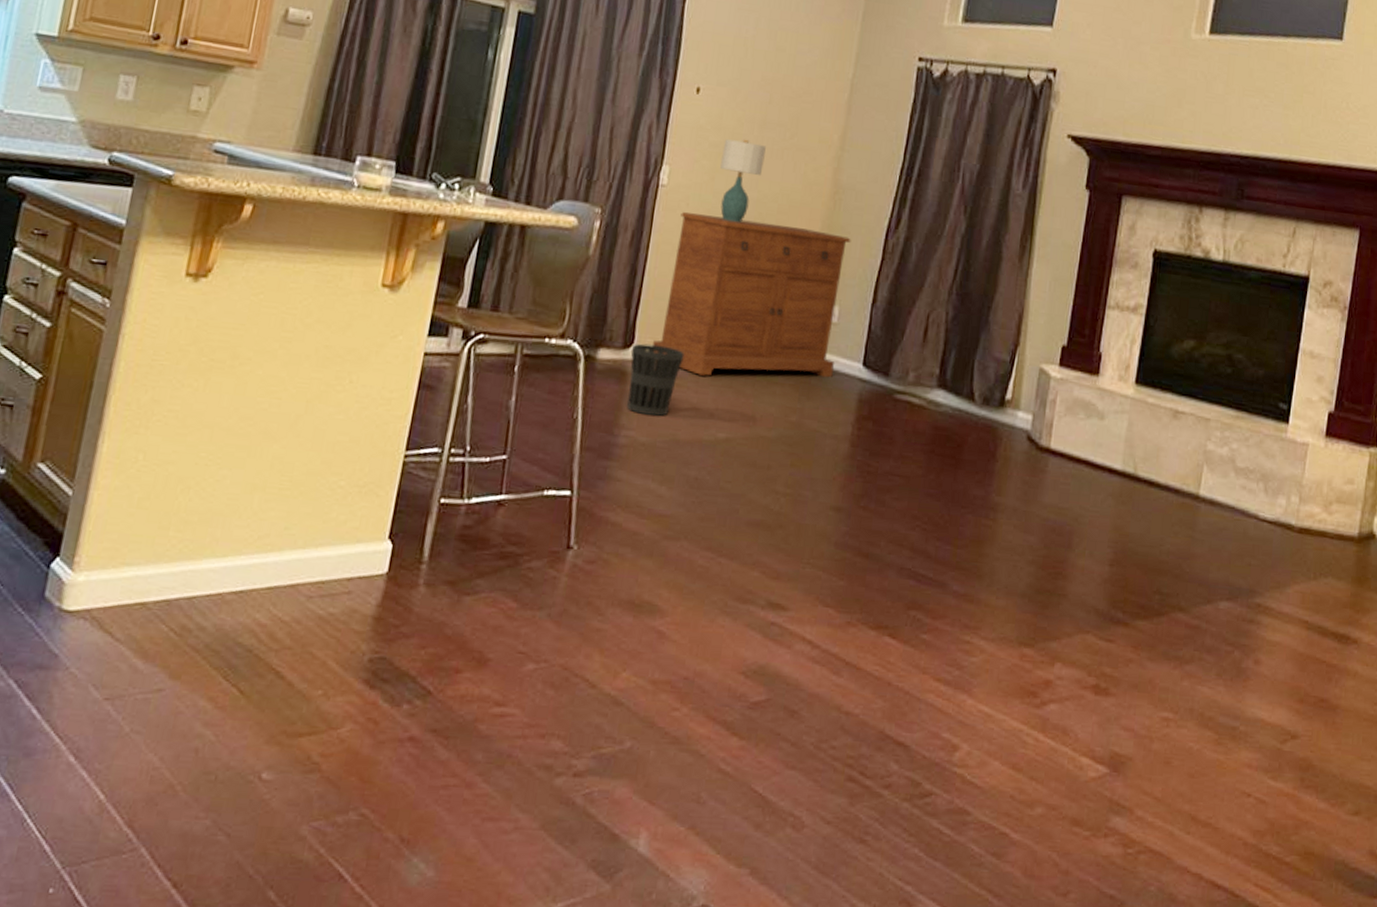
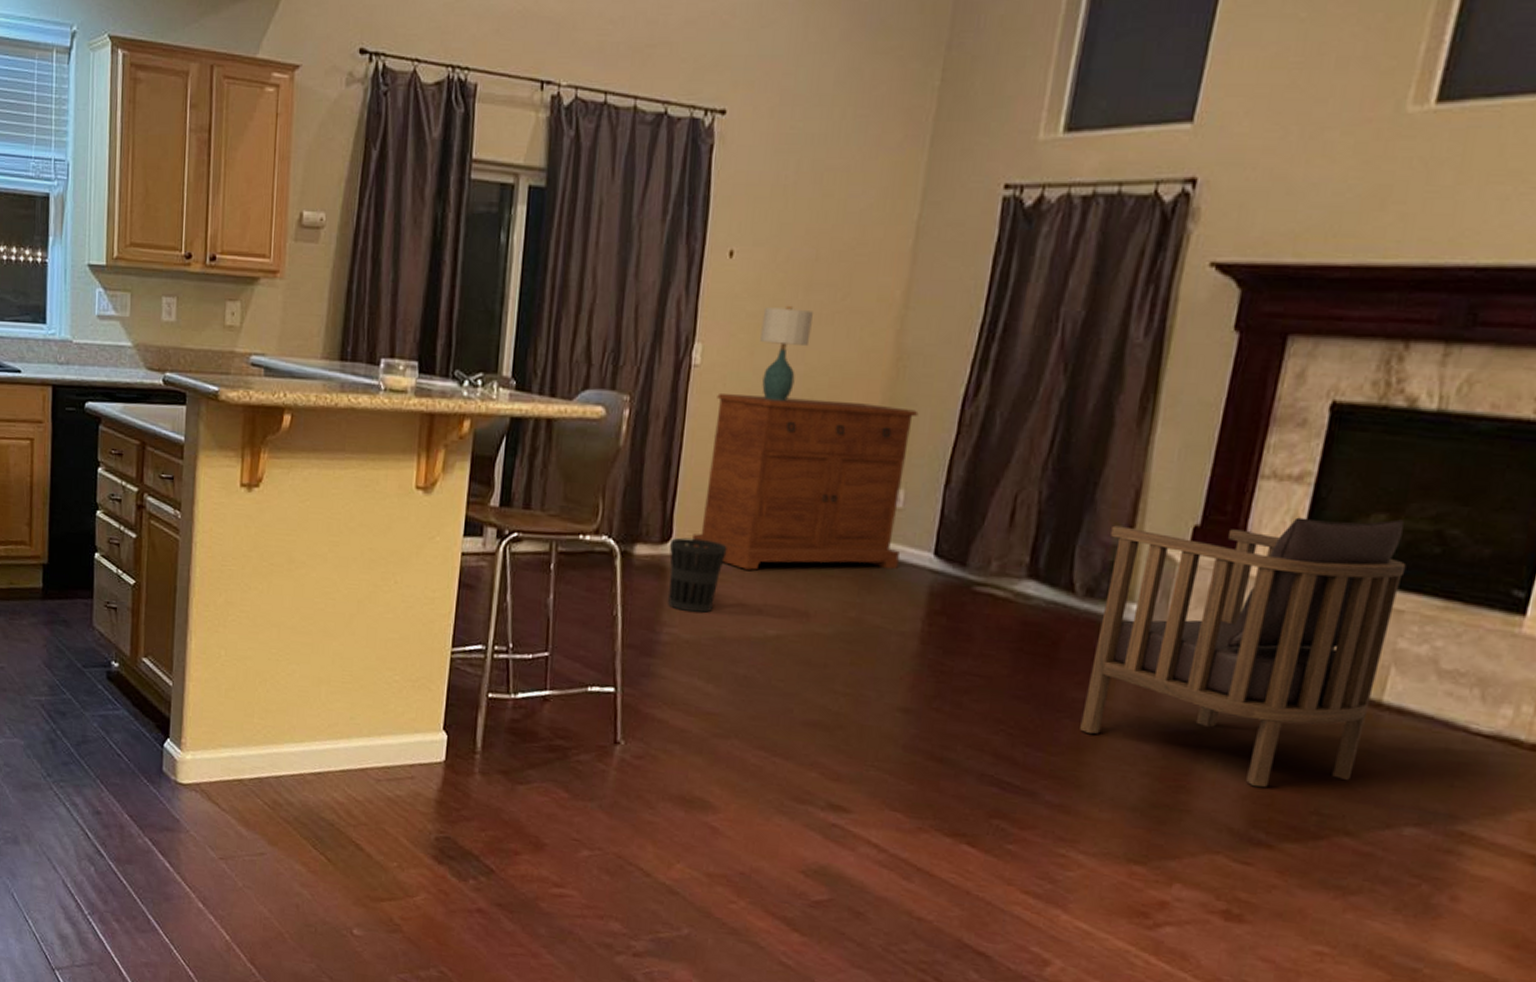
armchair: none [980,341,1210,572] -> present [1080,517,1407,788]

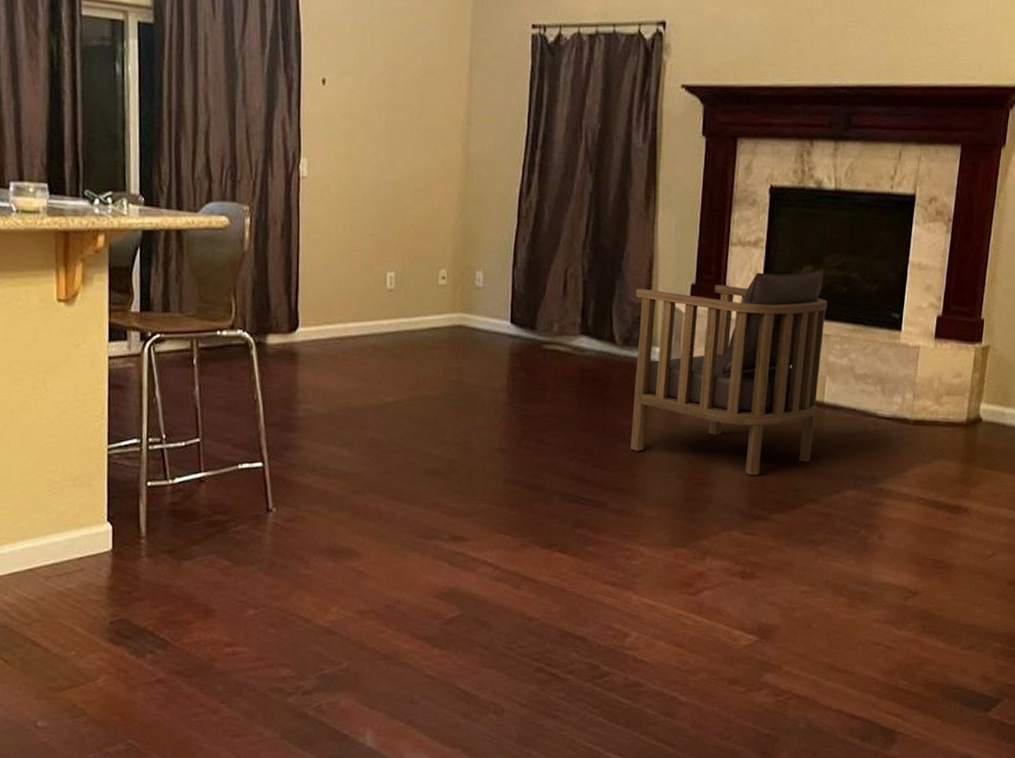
wastebasket: present [668,537,727,613] -> none [297,325,346,389]
sideboard: present [693,394,919,570] -> none [316,201,487,348]
table lamp: present [760,305,813,402] -> none [355,124,396,205]

